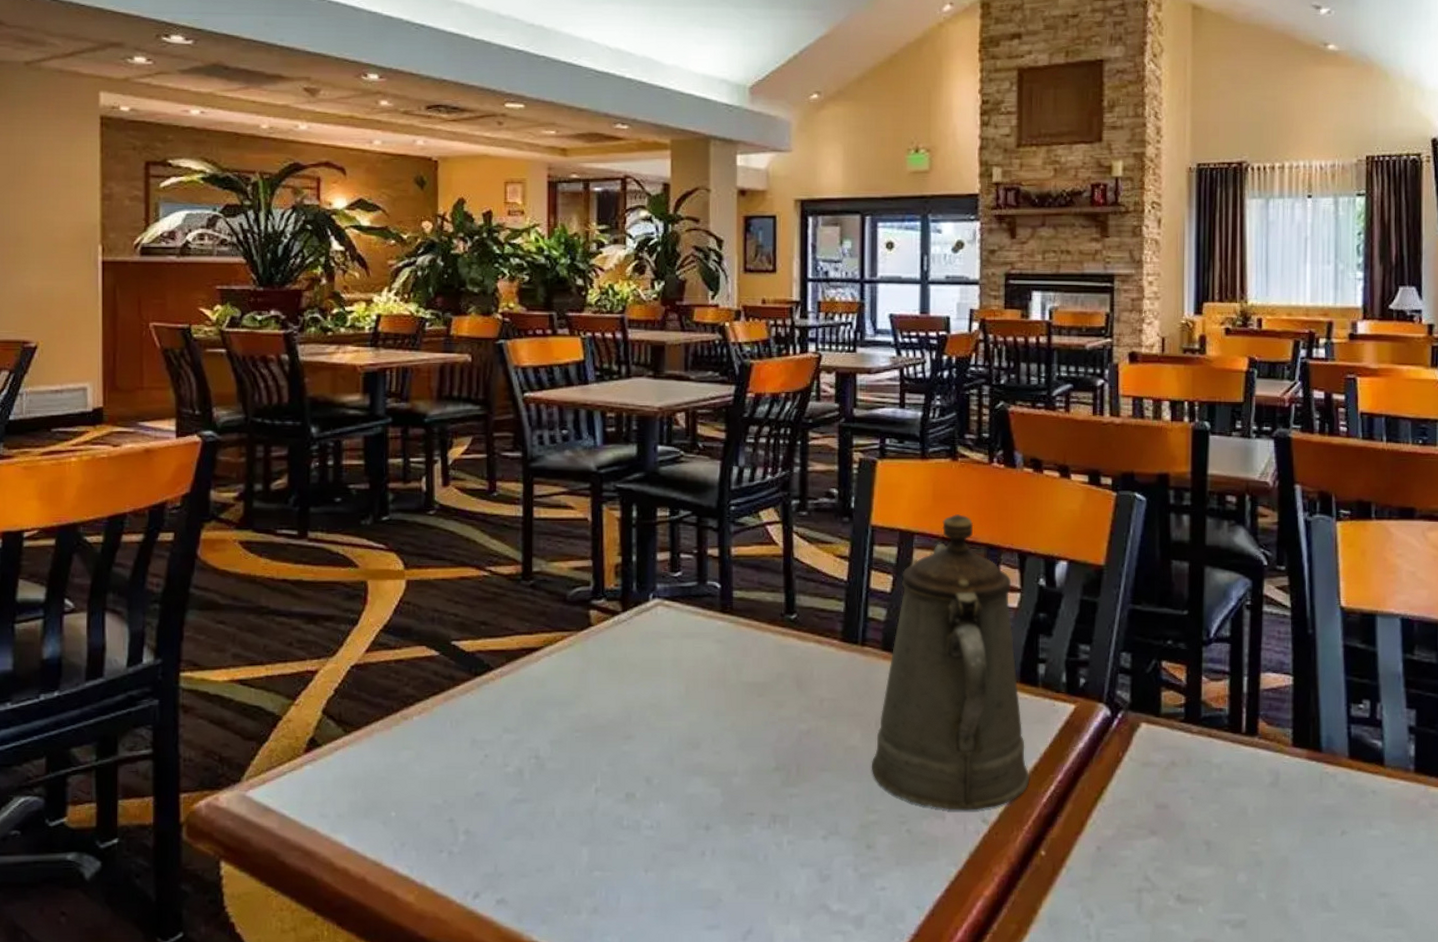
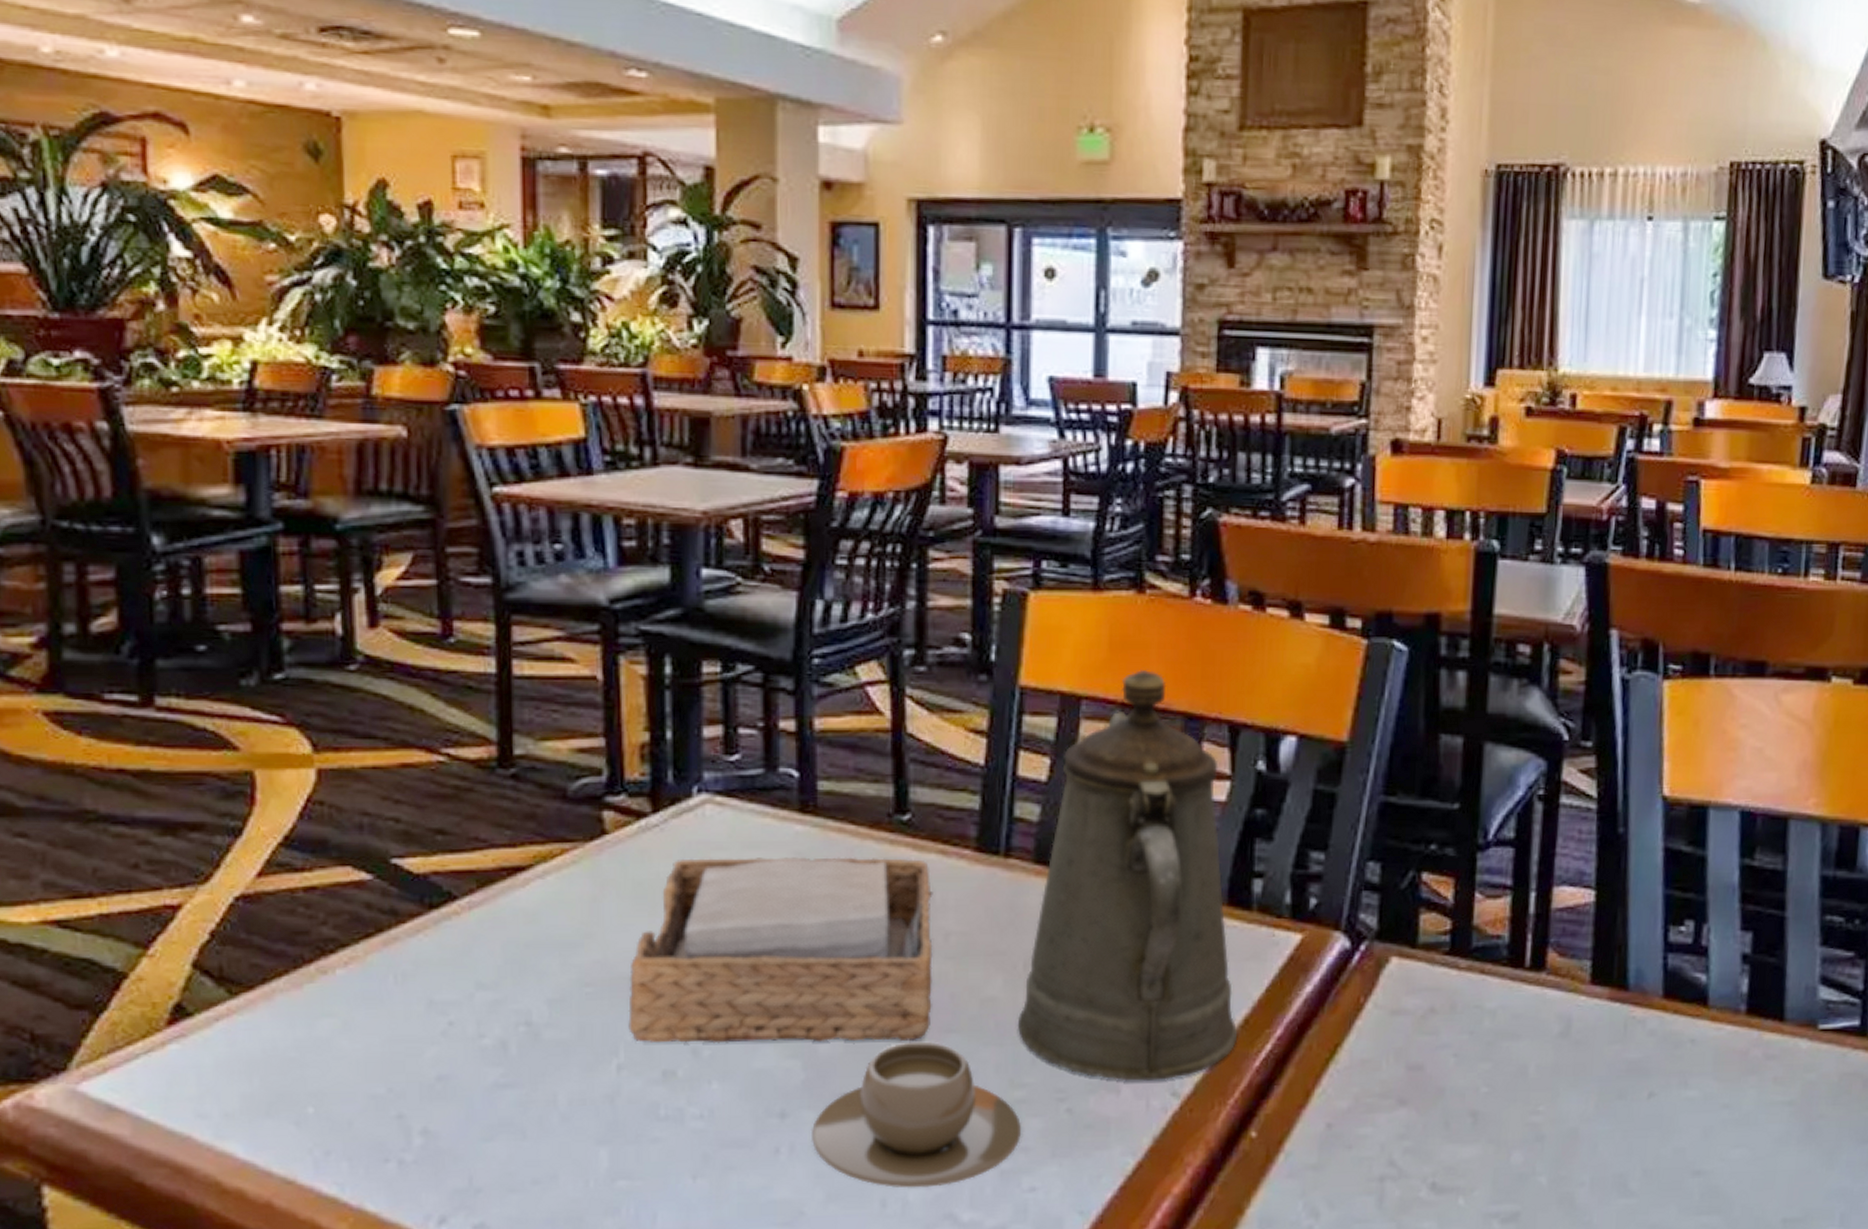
napkin holder: none [604,643,812,777] -> present [628,857,933,1044]
teacup: none [726,777,875,884] -> present [810,1041,1022,1188]

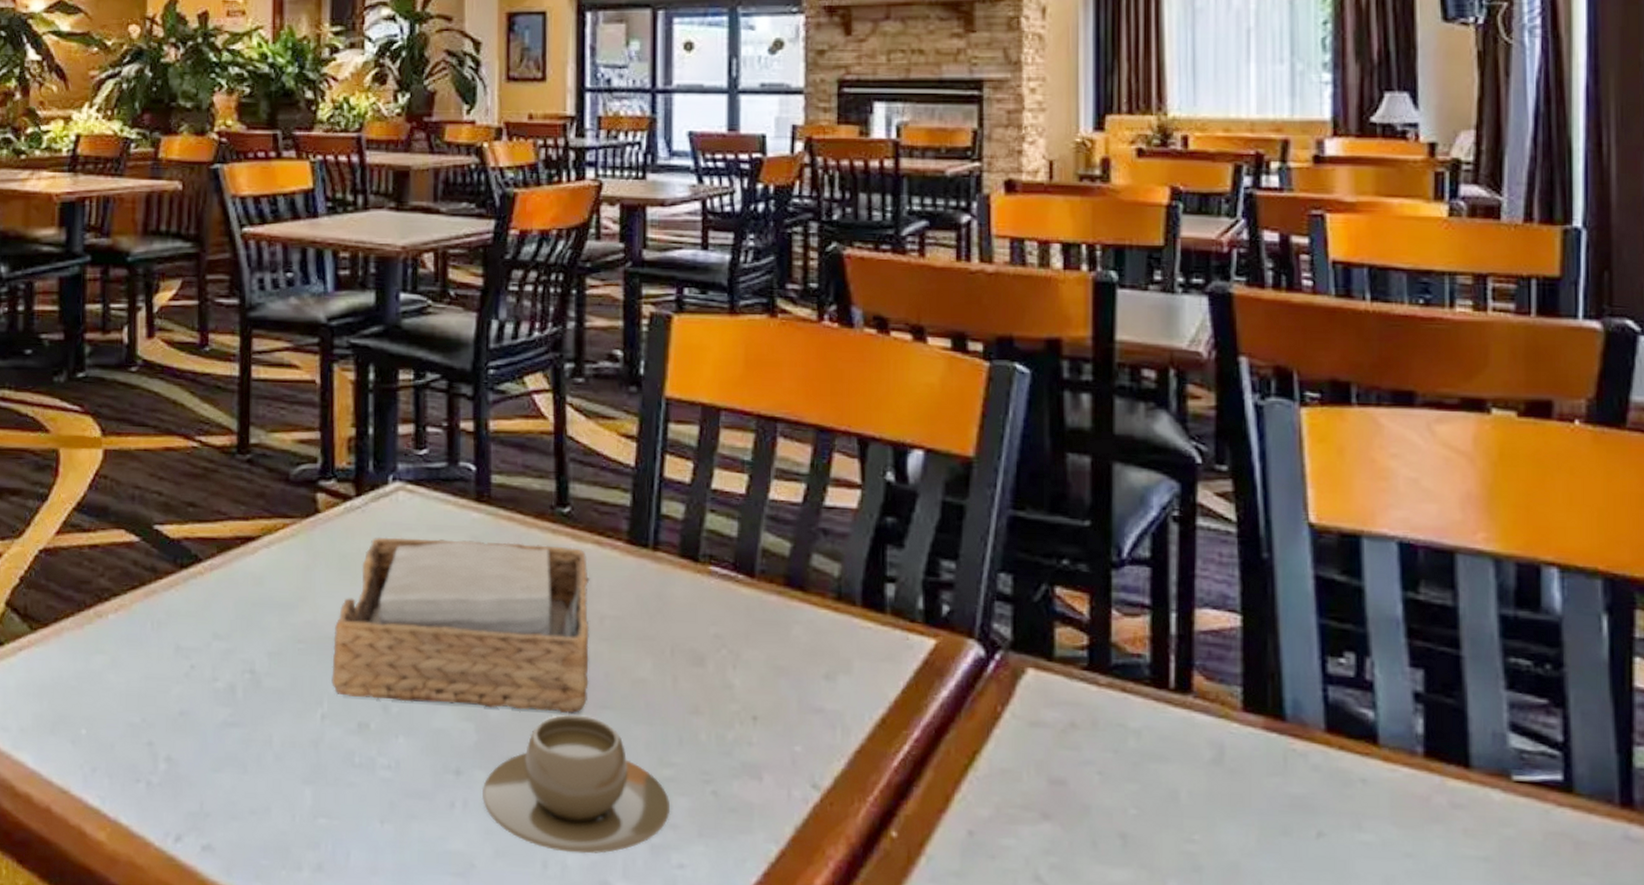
coffee pot: present [1018,670,1237,1081] -> none [666,386,874,772]

